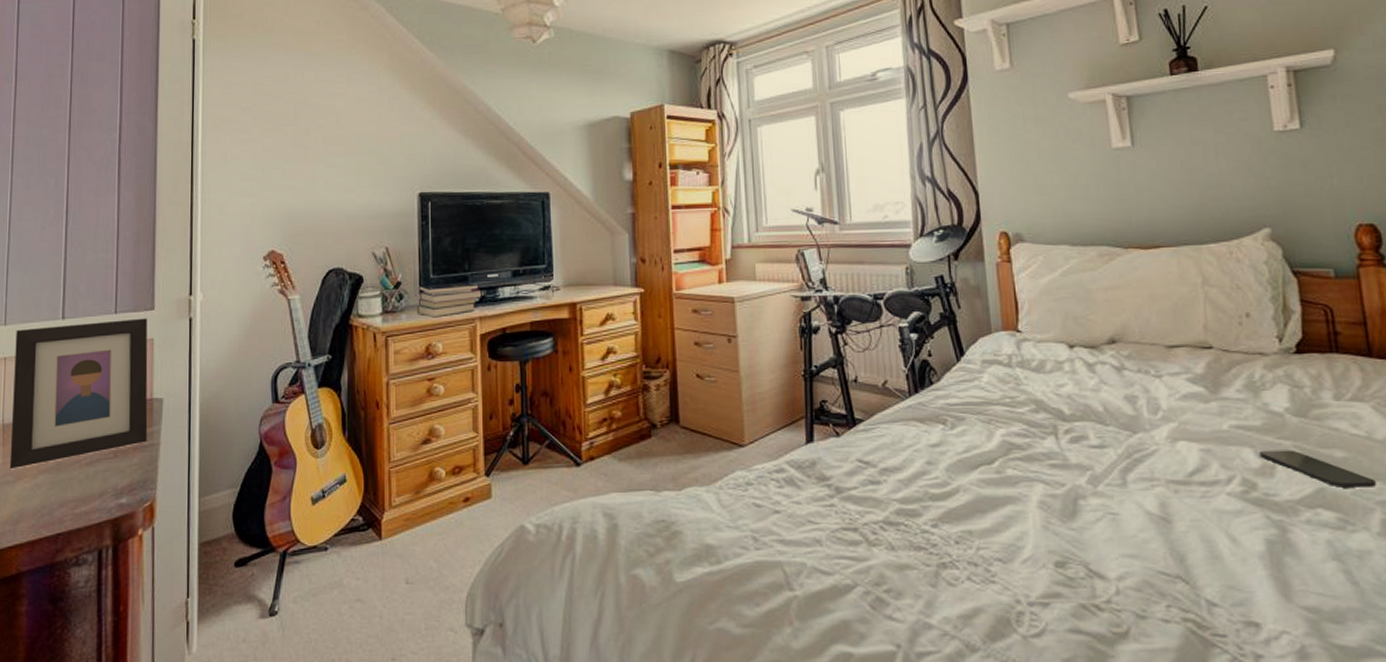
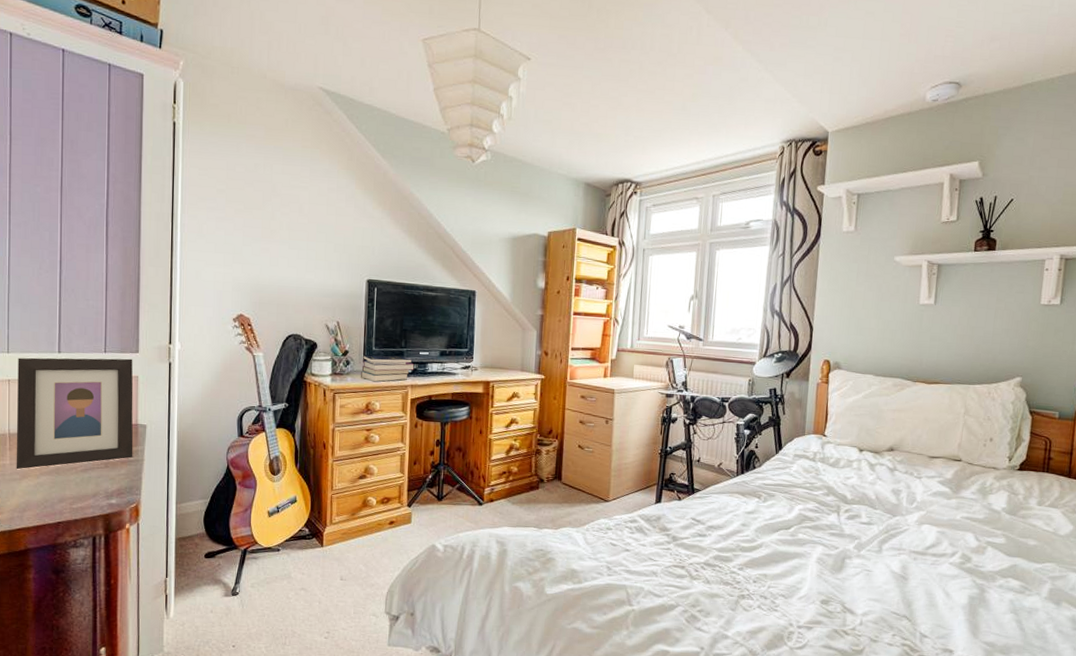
smartphone: present [1259,450,1377,488] -> none [977,536,1053,567]

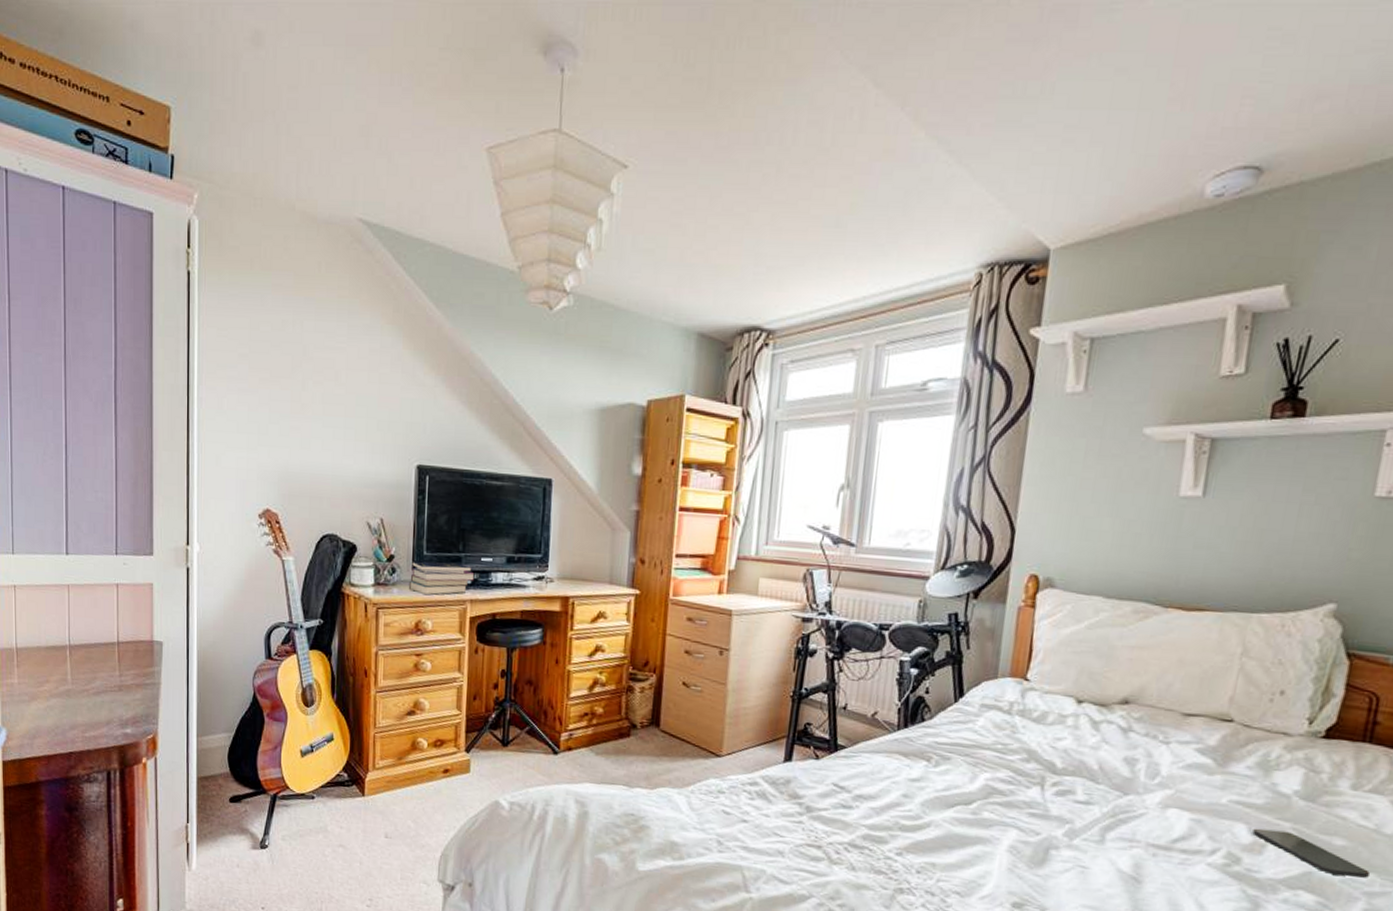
picture frame: present [16,357,134,470] -> none [23,559,149,690]
smartphone: none [977,536,1053,567] -> present [1252,828,1371,878]

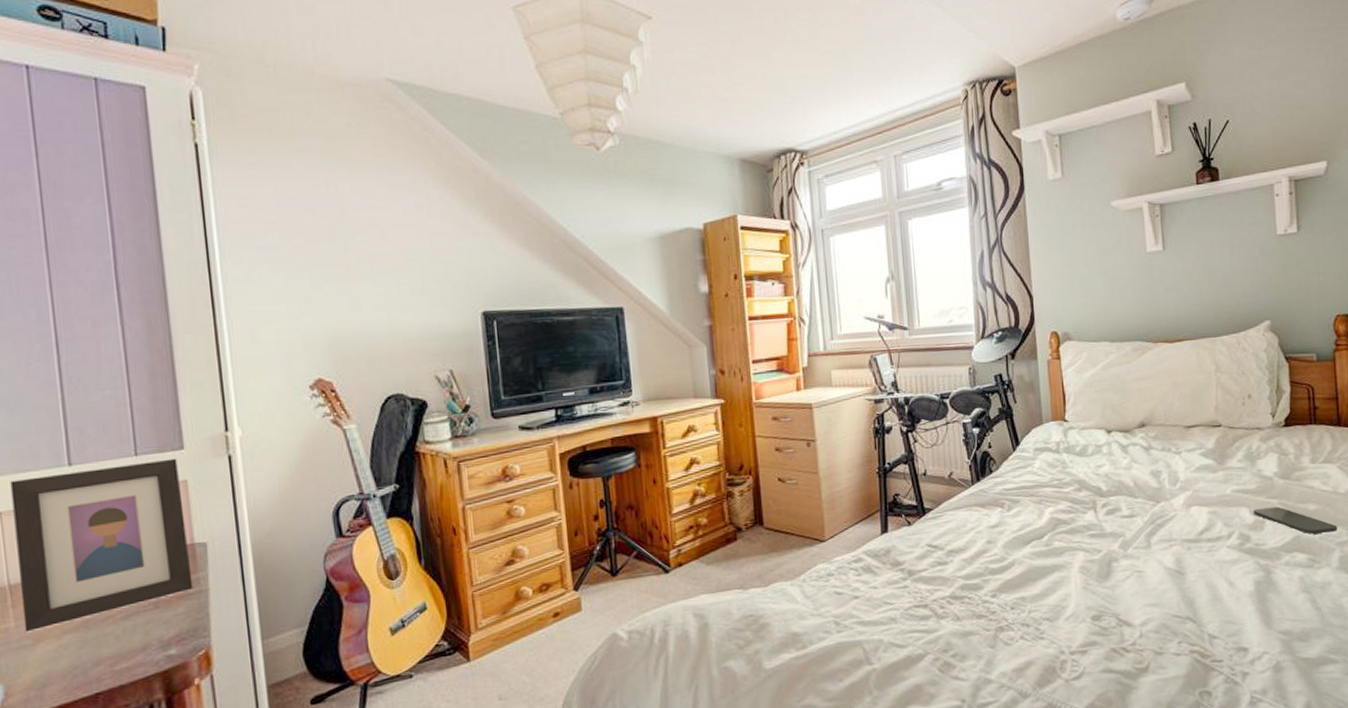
picture frame: none [23,559,149,690] -> present [10,458,193,633]
books: present [408,561,475,596] -> none [489,402,559,440]

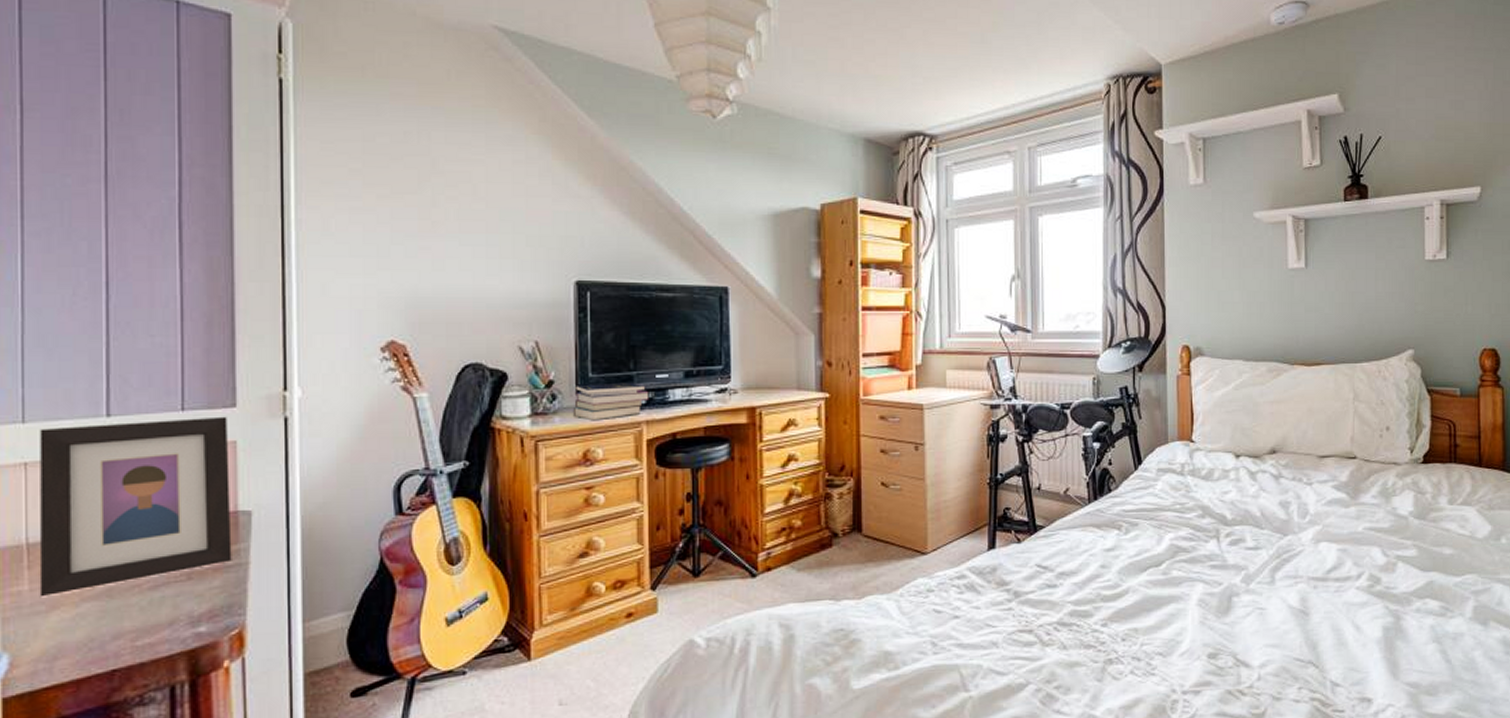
books: none [489,402,559,440] -> present [572,382,649,421]
smartphone: present [1253,506,1338,534] -> none [1385,548,1474,580]

